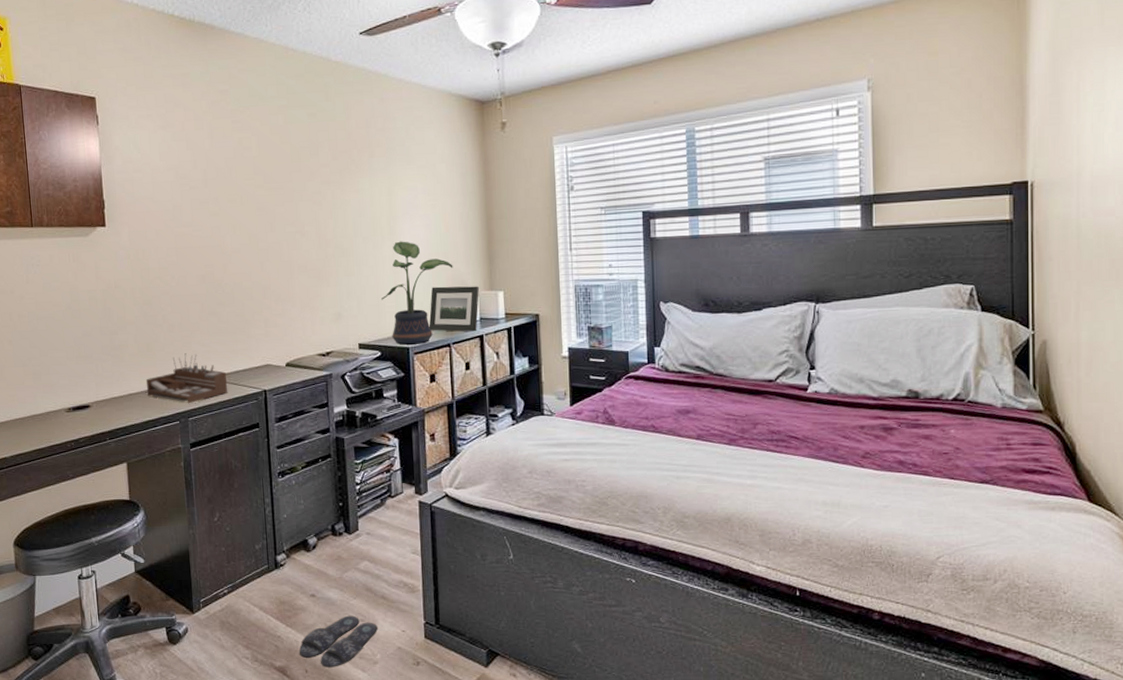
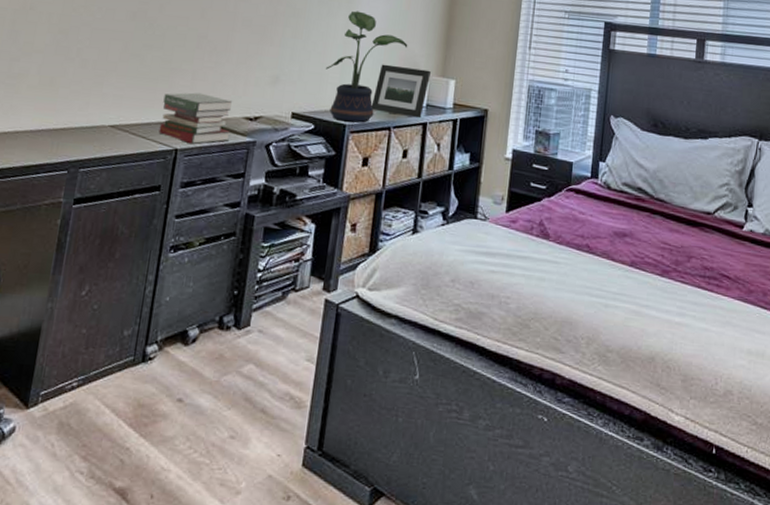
desk organizer: present [145,353,228,404] -> none [37,94,136,153]
books: none [244,338,308,384] -> present [158,92,232,145]
slippers: present [300,615,378,668] -> none [148,429,249,494]

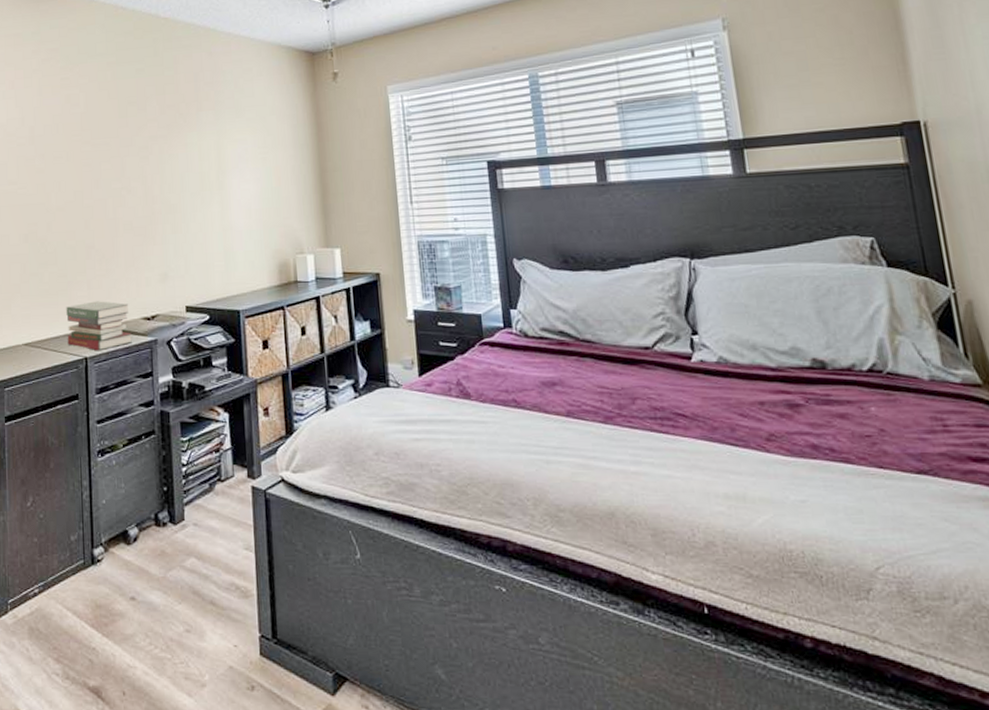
potted plant: present [326,11,408,123] -> none [210,196,286,308]
picture frame: present [371,64,431,119] -> none [260,243,314,293]

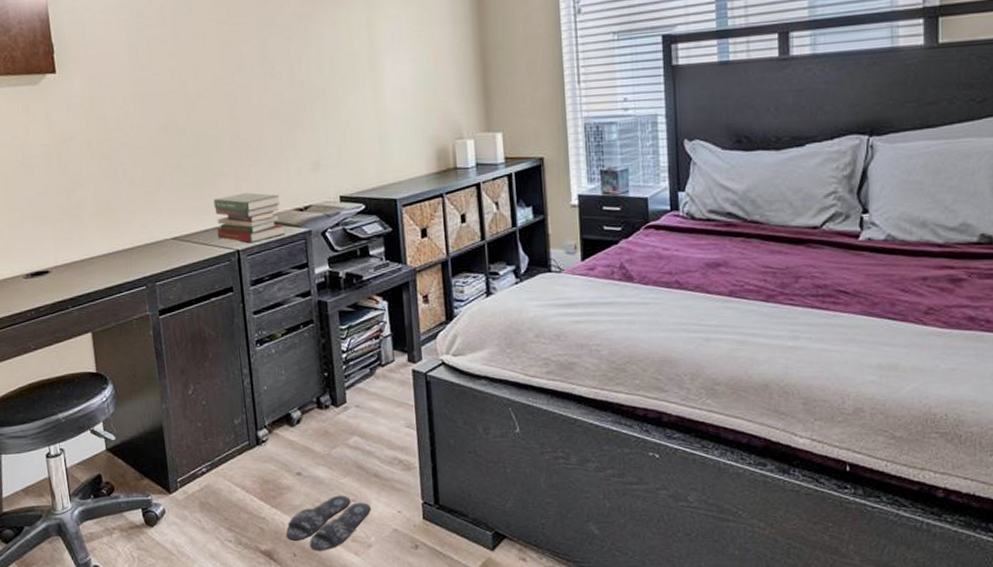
slippers: none [117,624,206,690] -> present [286,495,371,551]

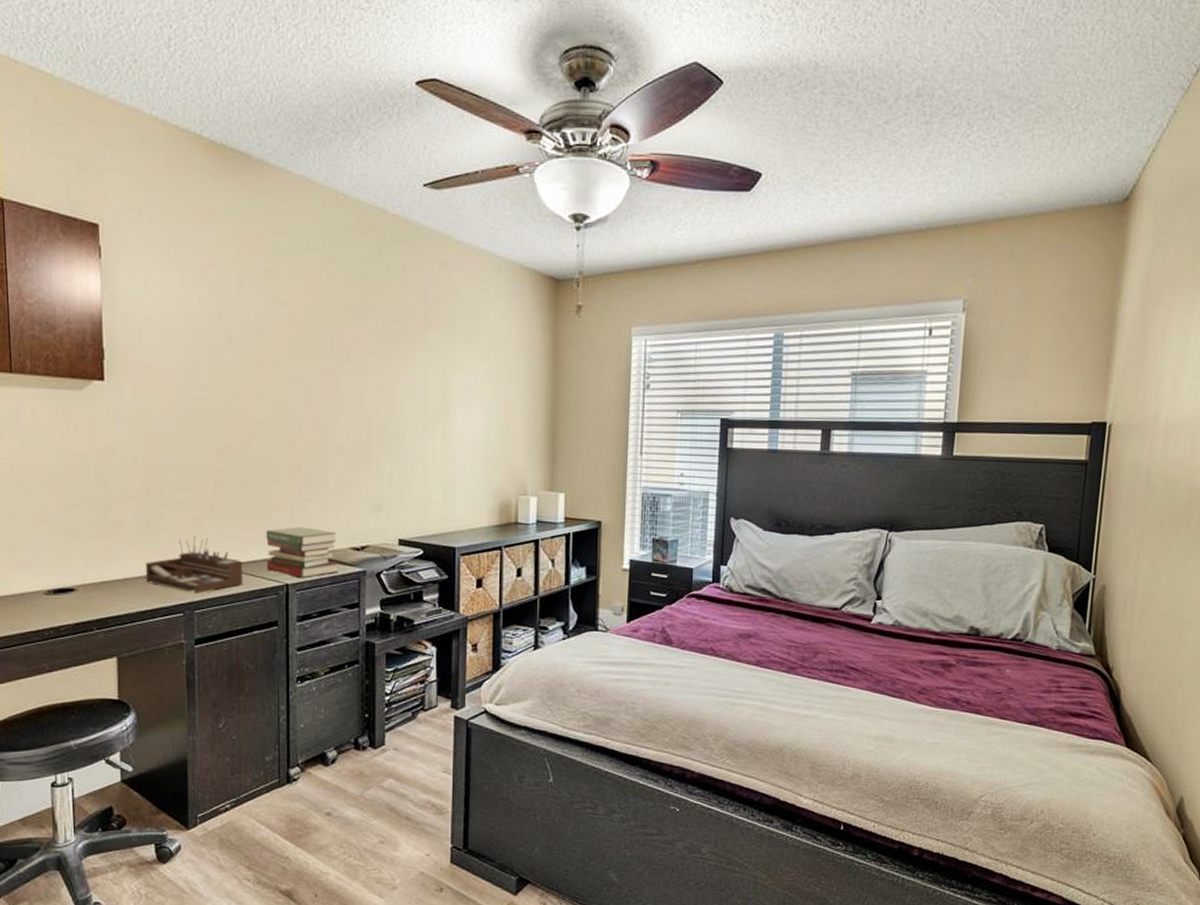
desk organizer: none [107,211,198,267] -> present [145,536,244,595]
slippers: present [286,495,371,551] -> none [310,837,399,892]

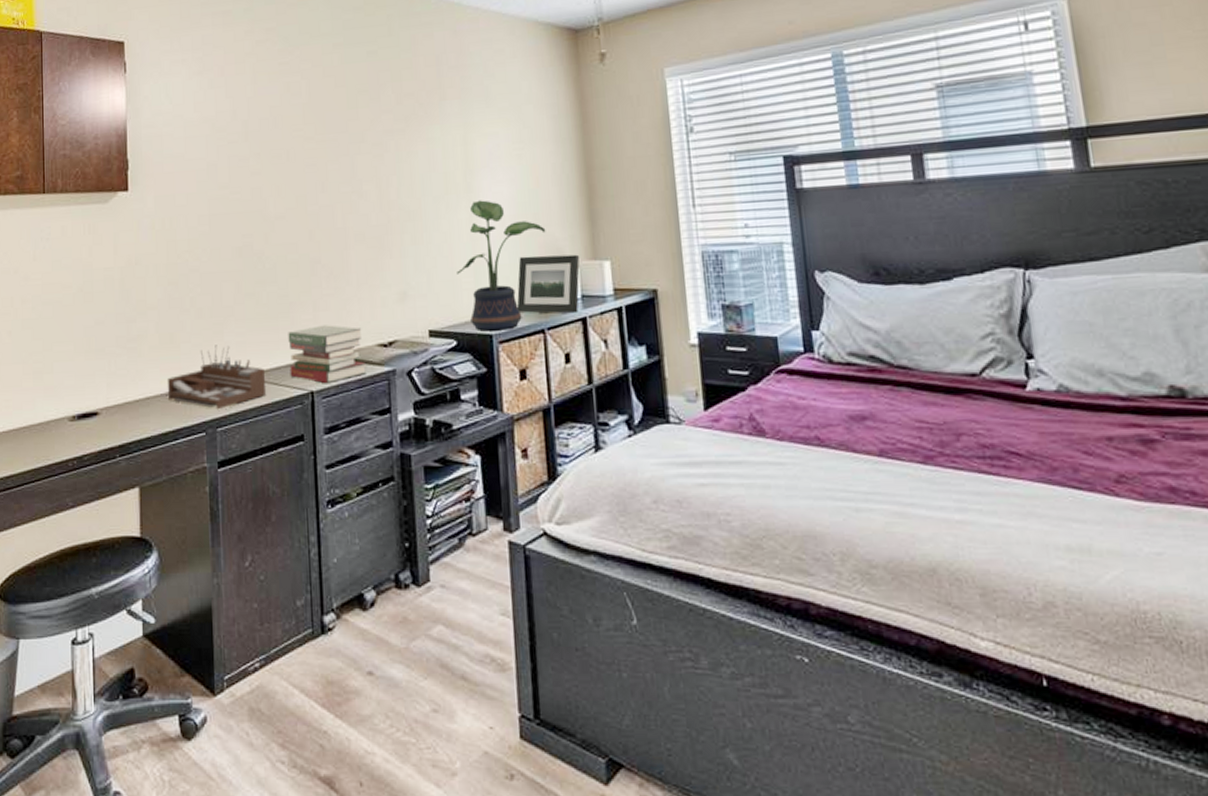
potted plant: none [428,428,511,545] -> present [457,200,546,331]
picture frame: none [479,482,538,536] -> present [516,254,580,314]

